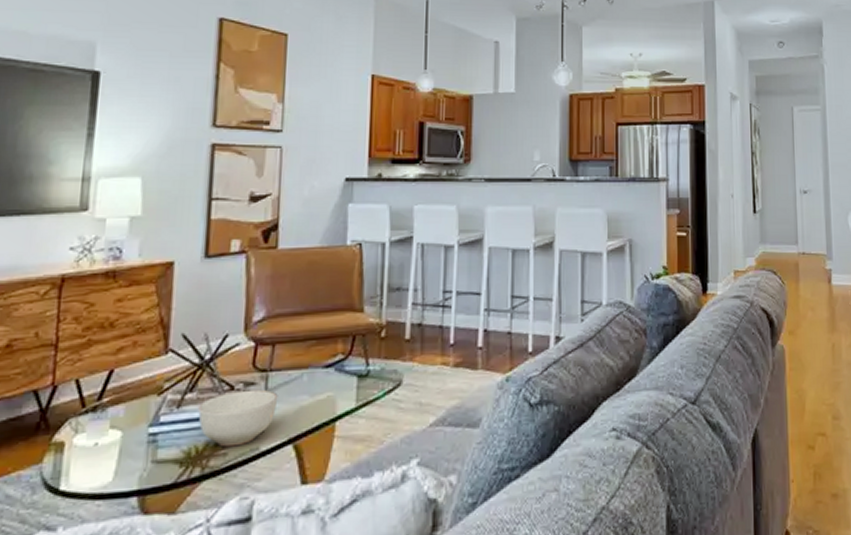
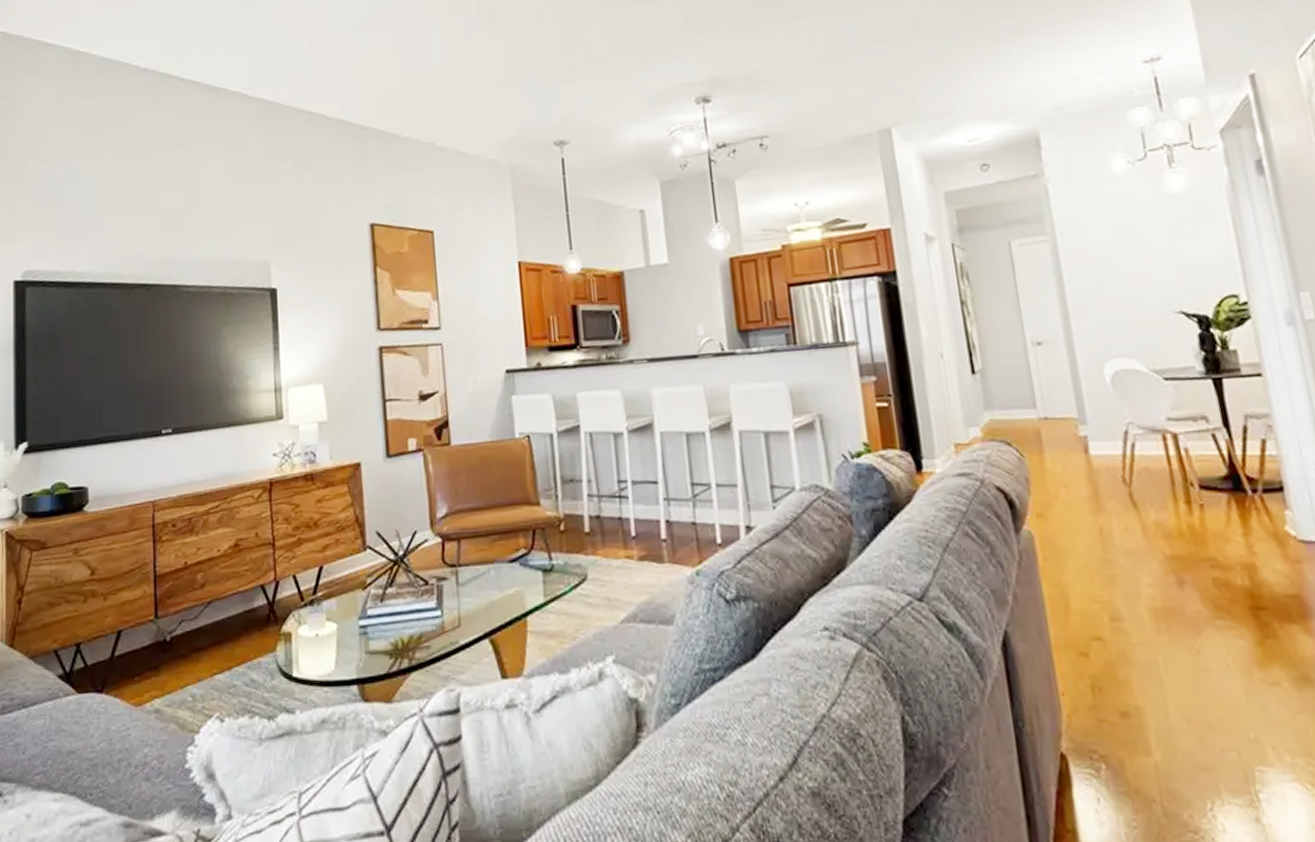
bowl: present [198,389,278,447] -> none [399,584,470,640]

